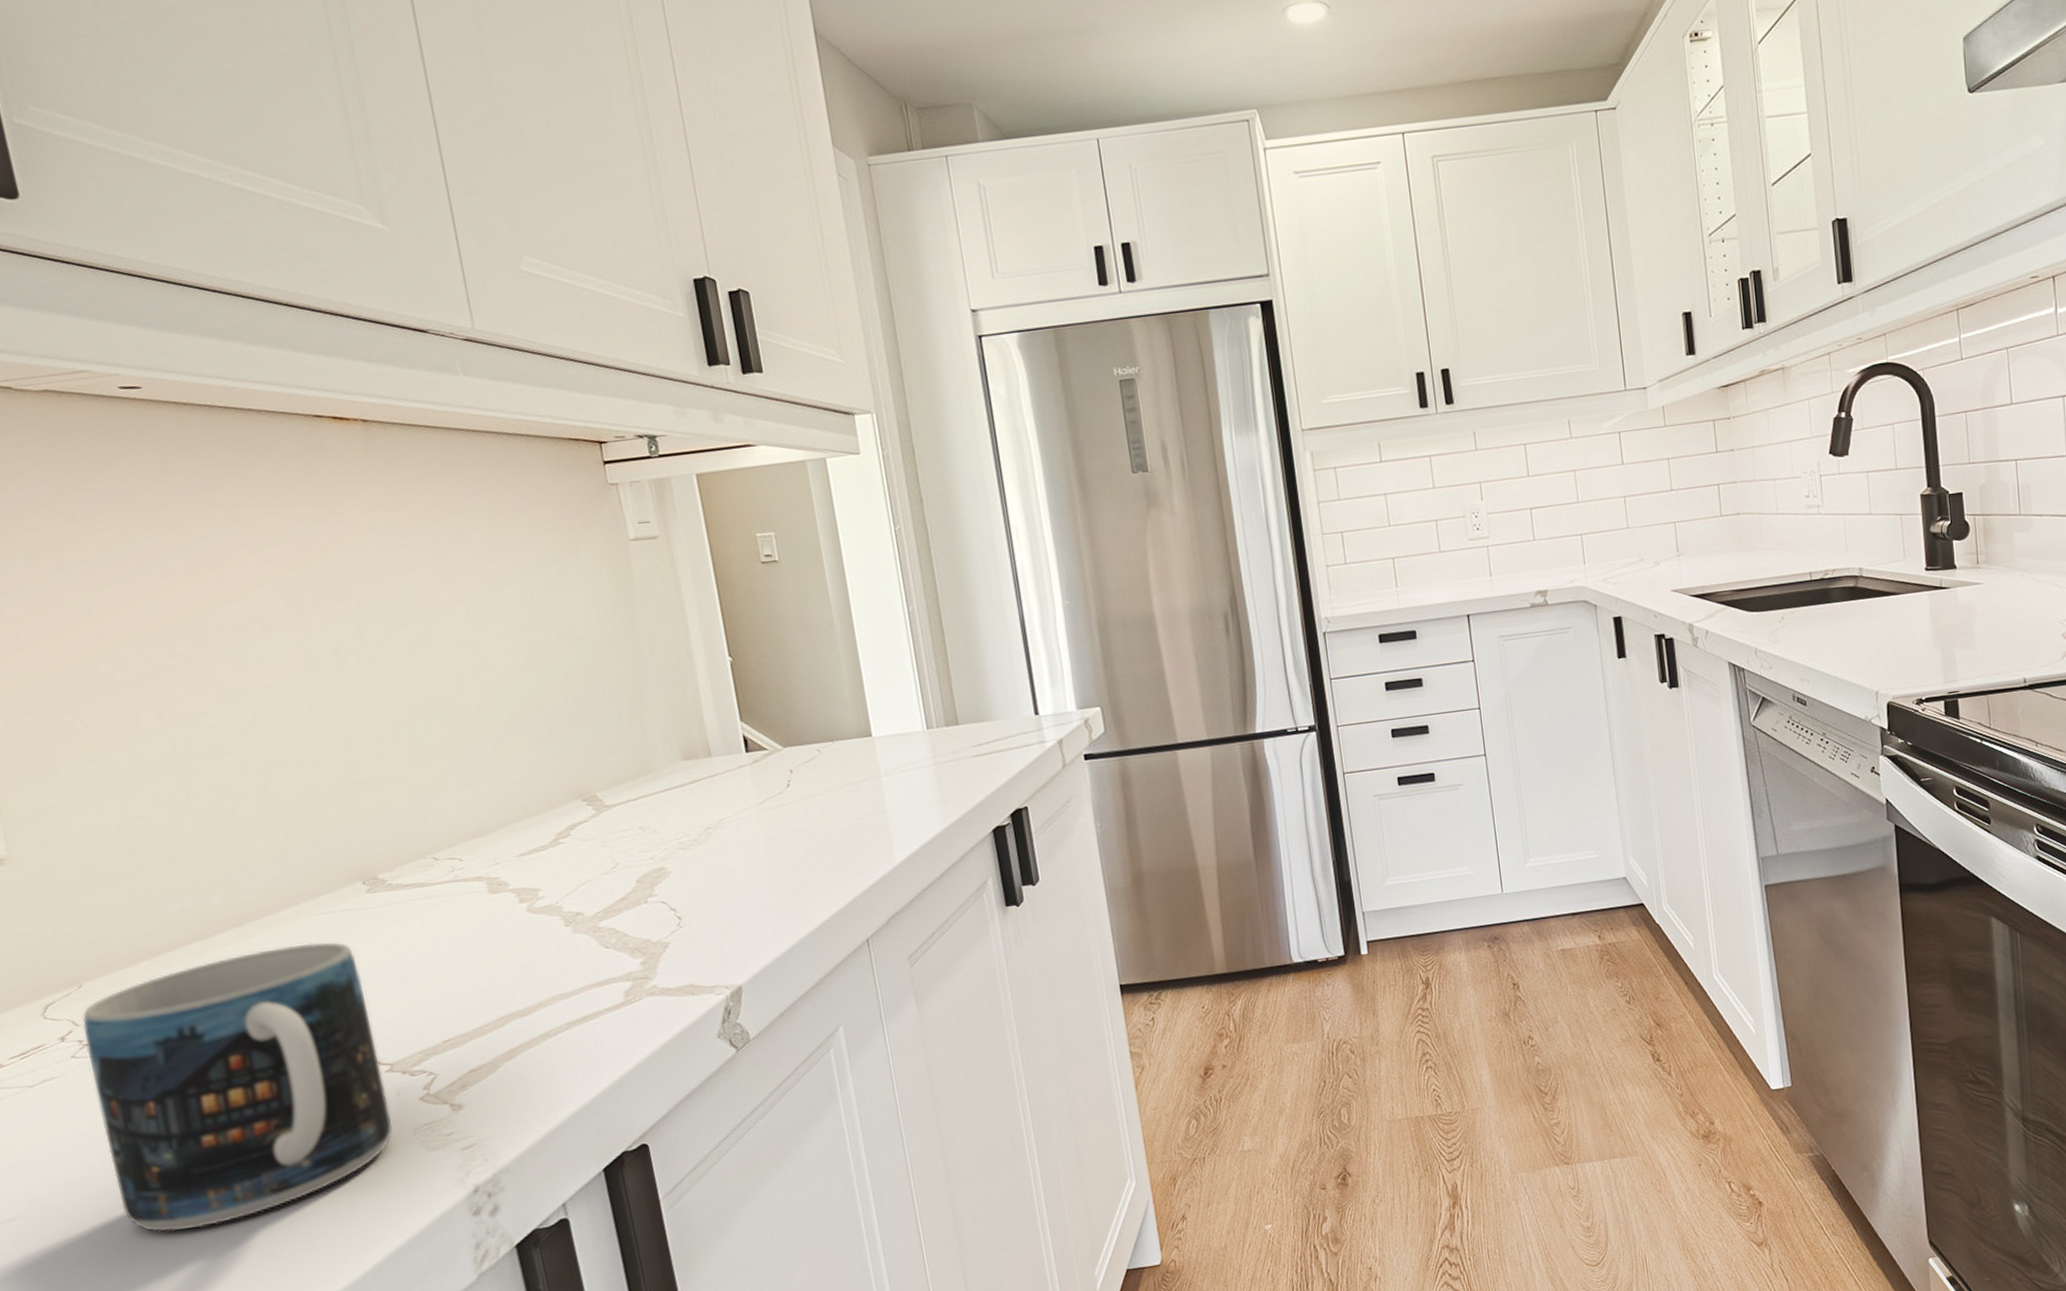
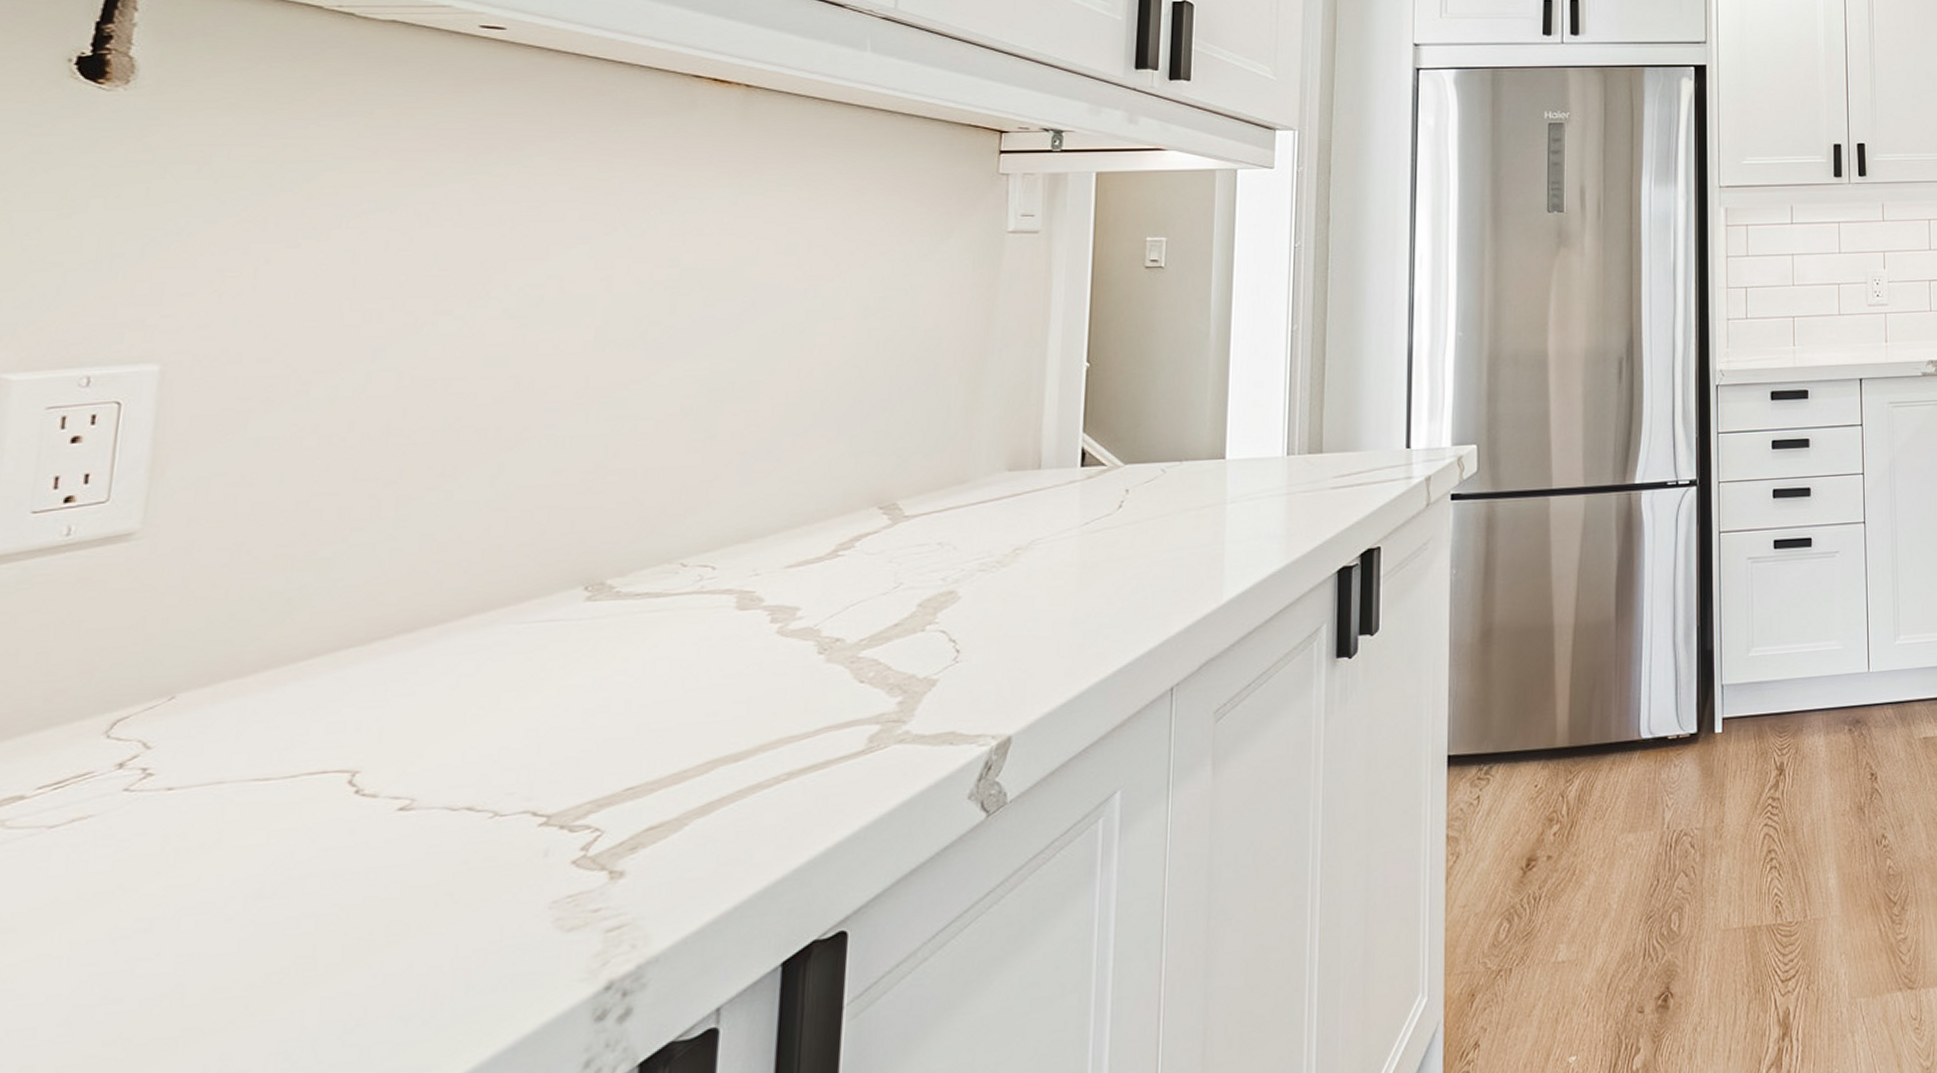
mug: present [82,942,393,1232] -> none [115,658,546,1035]

